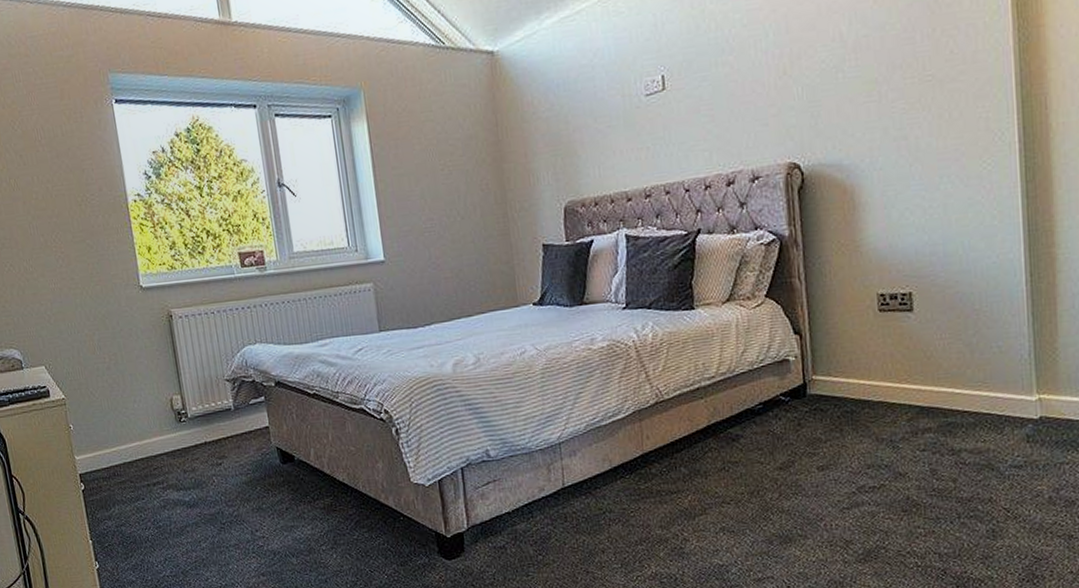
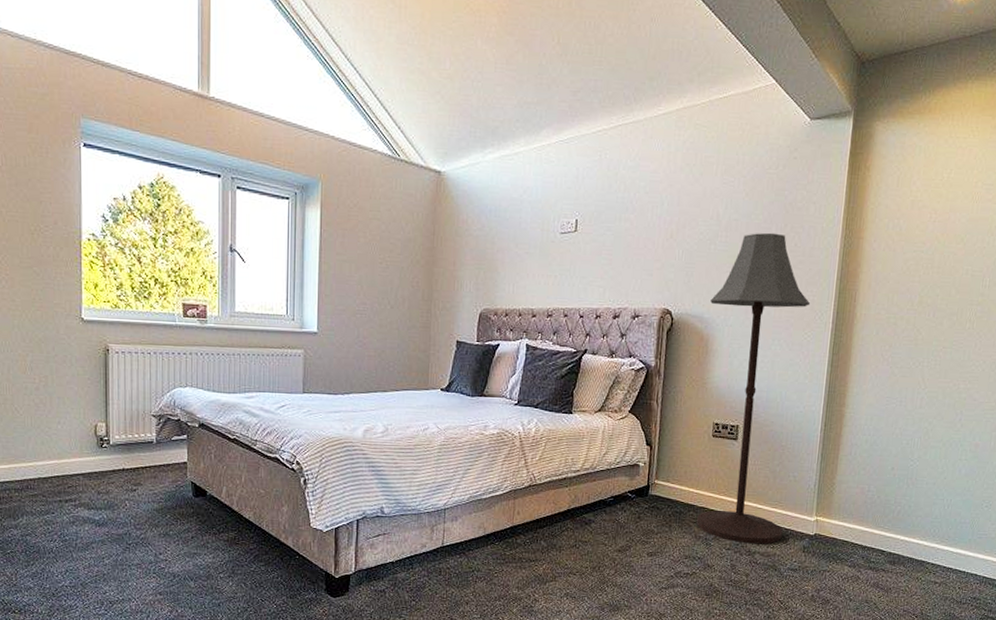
floor lamp: none [848,41,995,441] -> present [697,232,811,545]

